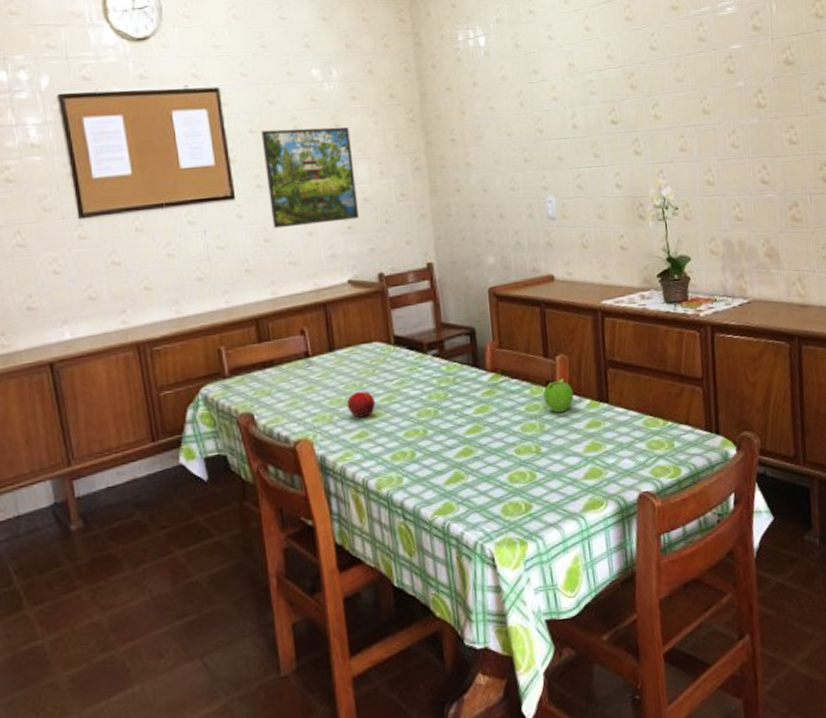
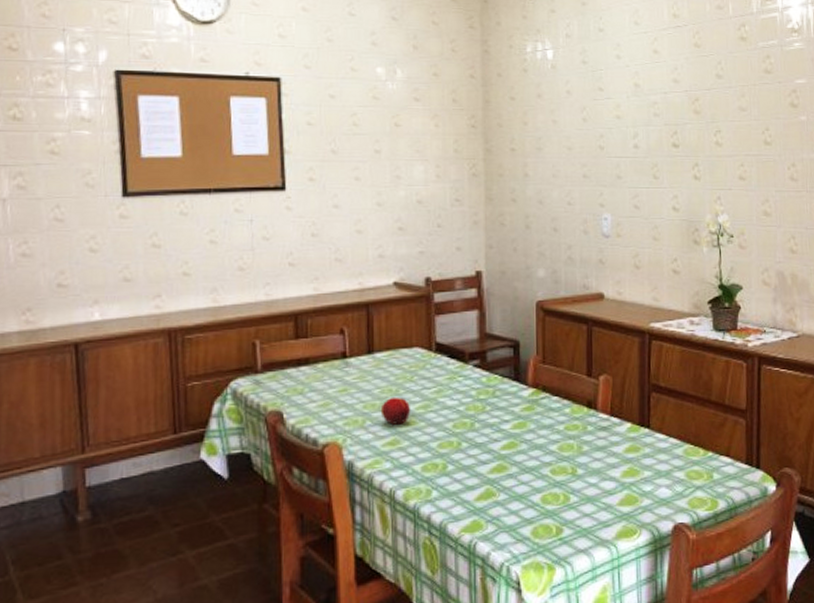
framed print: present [261,127,359,229] -> none [319,124,410,224]
fruit: present [543,378,574,413] -> none [584,399,615,434]

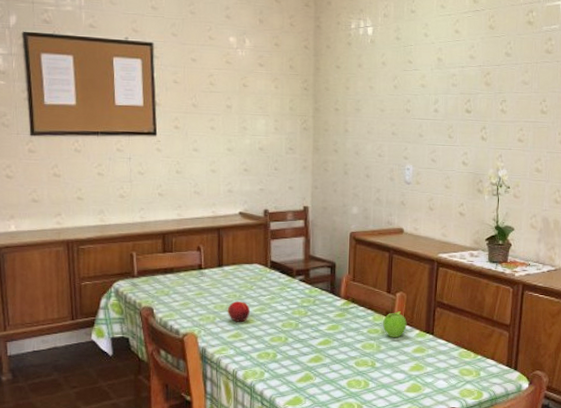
fruit: none [584,399,615,434] -> present [383,311,407,337]

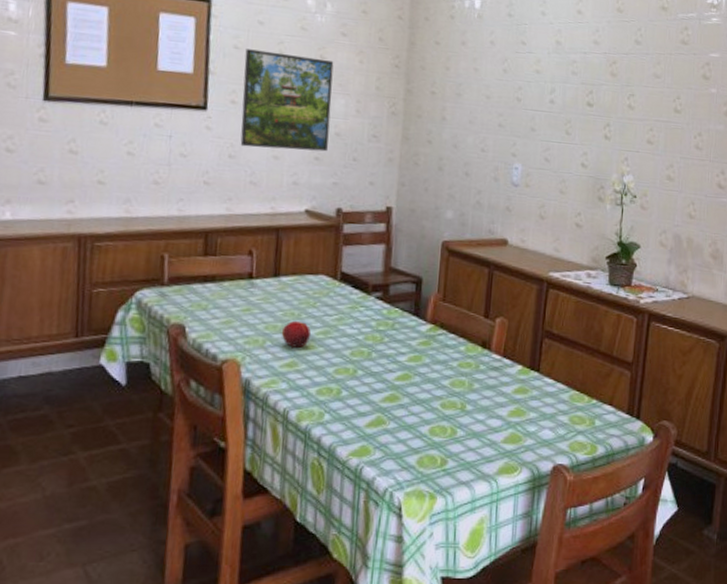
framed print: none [183,82,255,164] -> present [240,49,334,152]
fruit: present [383,311,407,337] -> none [477,341,507,374]

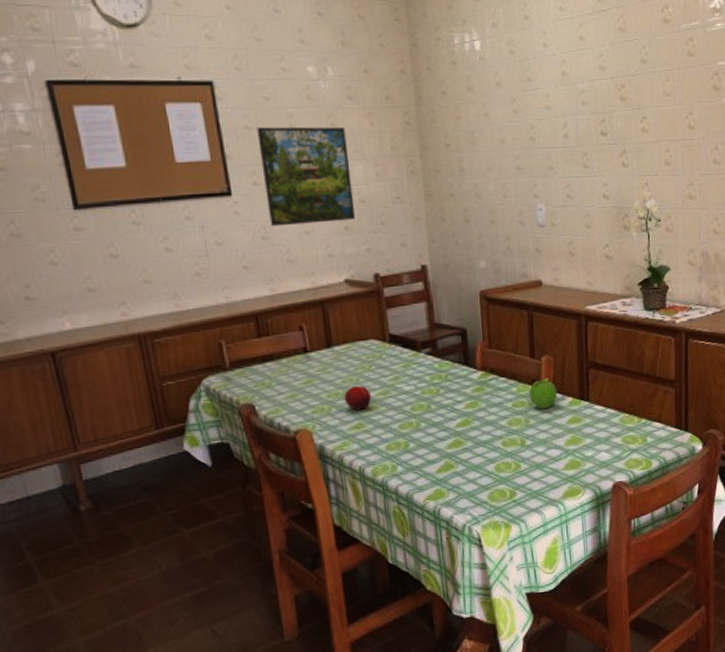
fruit: none [477,341,507,374] -> present [529,378,558,409]

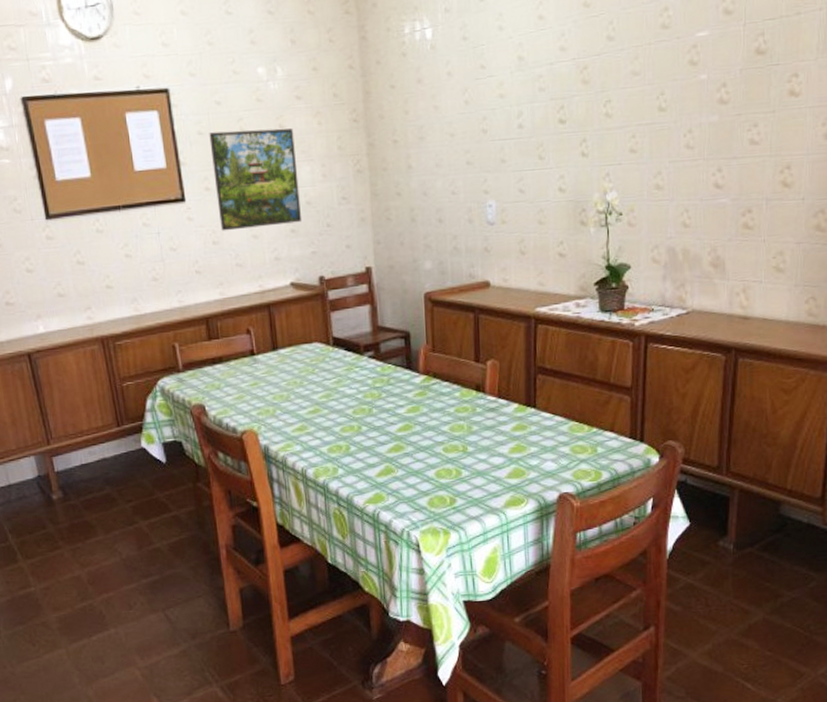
fruit: present [343,385,371,411] -> none [288,388,314,413]
fruit: present [529,378,558,409] -> none [473,383,502,415]

